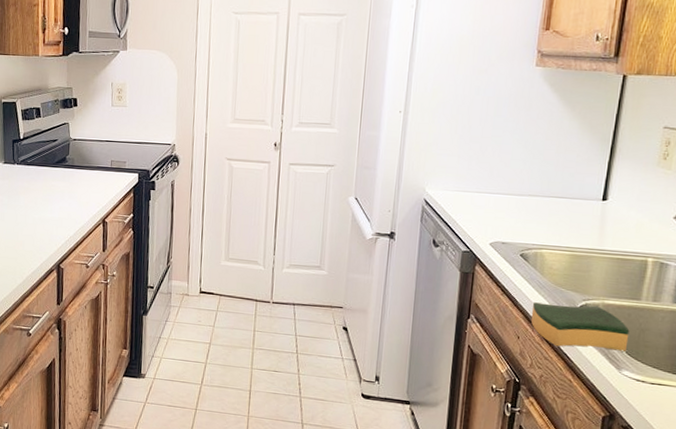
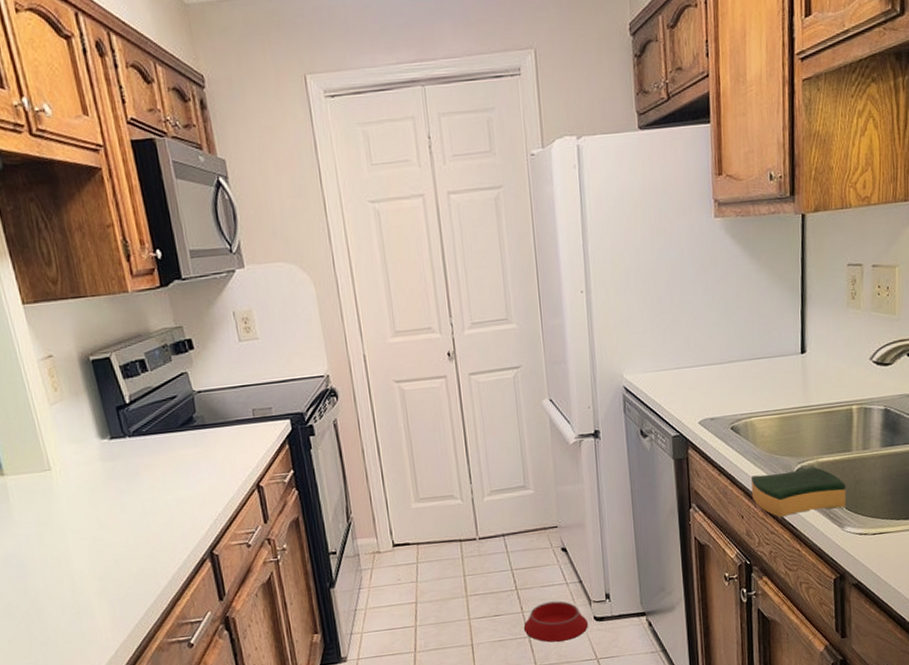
pet bowl: none [297,370,355,409] -> present [523,601,588,642]

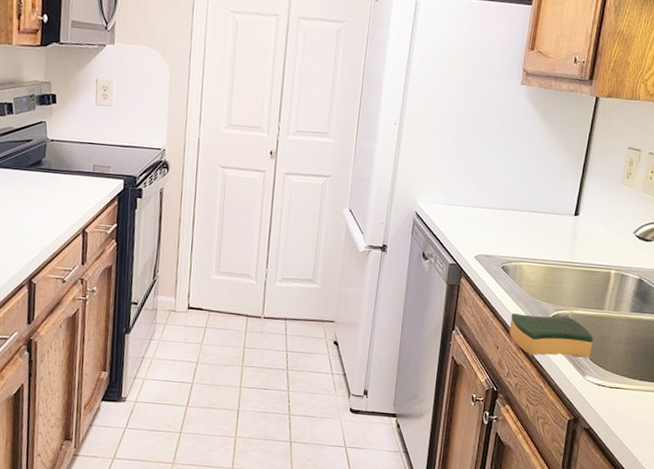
pet bowl: present [523,601,588,642] -> none [286,386,344,425]

